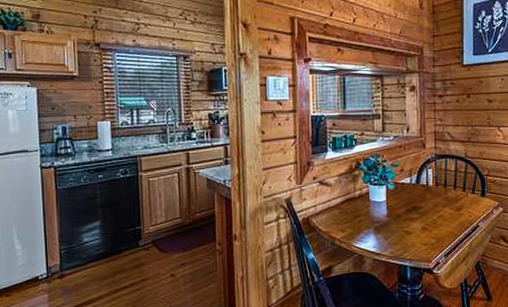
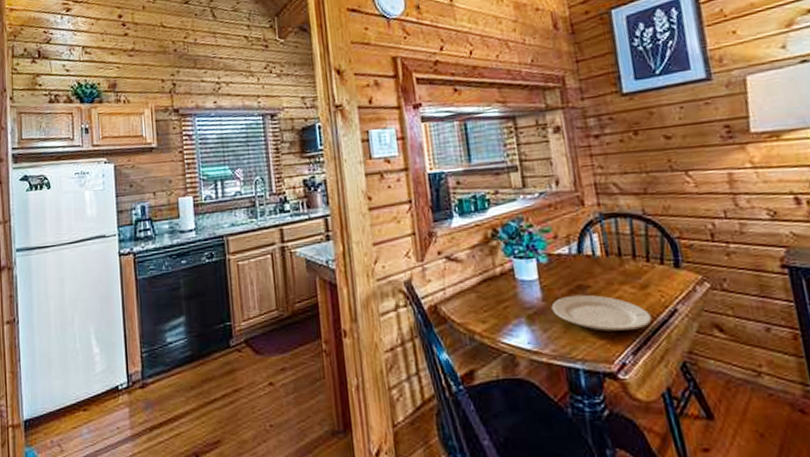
plate: none [393,213,461,240] -> present [551,294,652,332]

